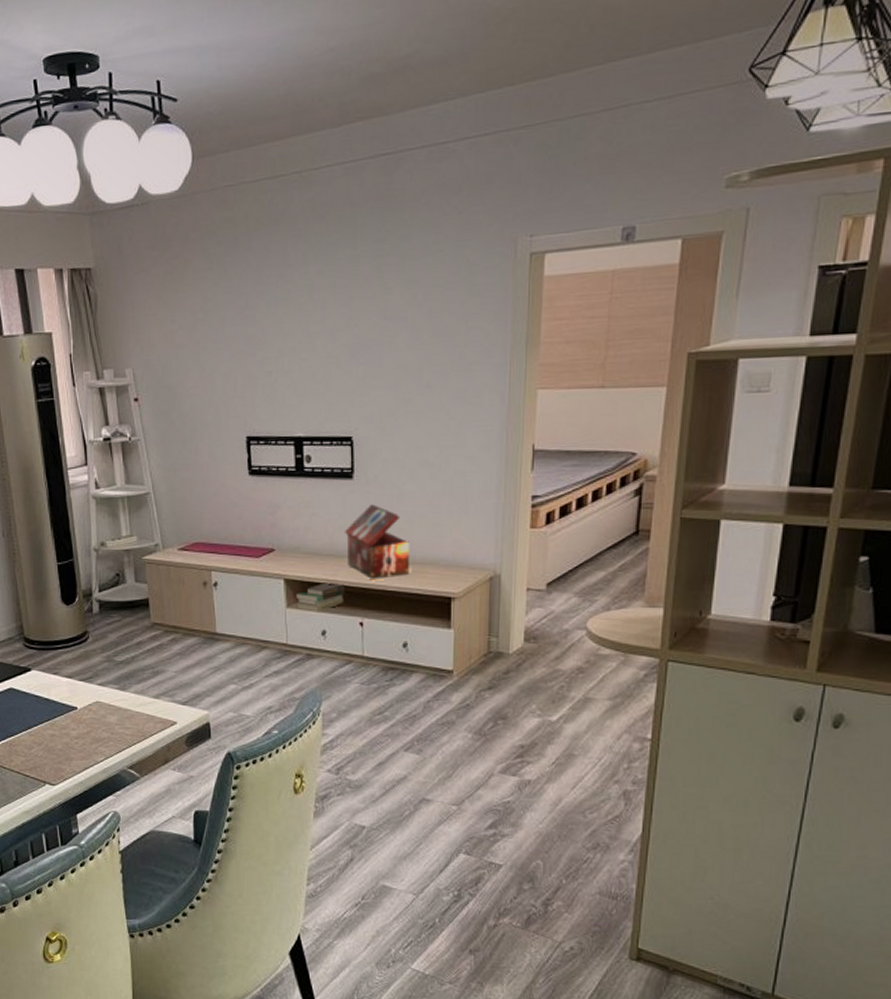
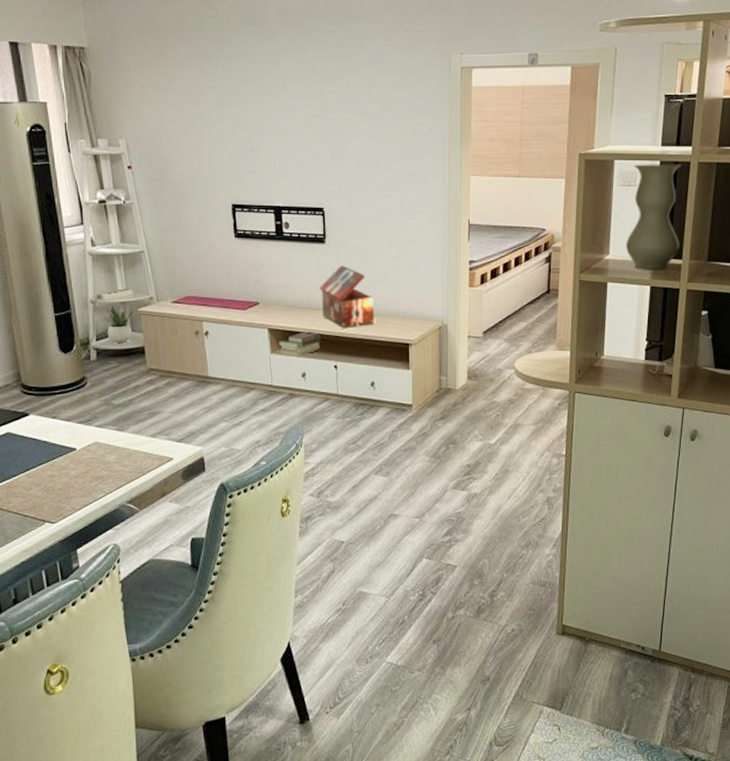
potted plant: none [110,552,138,594] -> present [107,304,134,343]
vase: none [749,359,839,503] -> present [625,164,681,270]

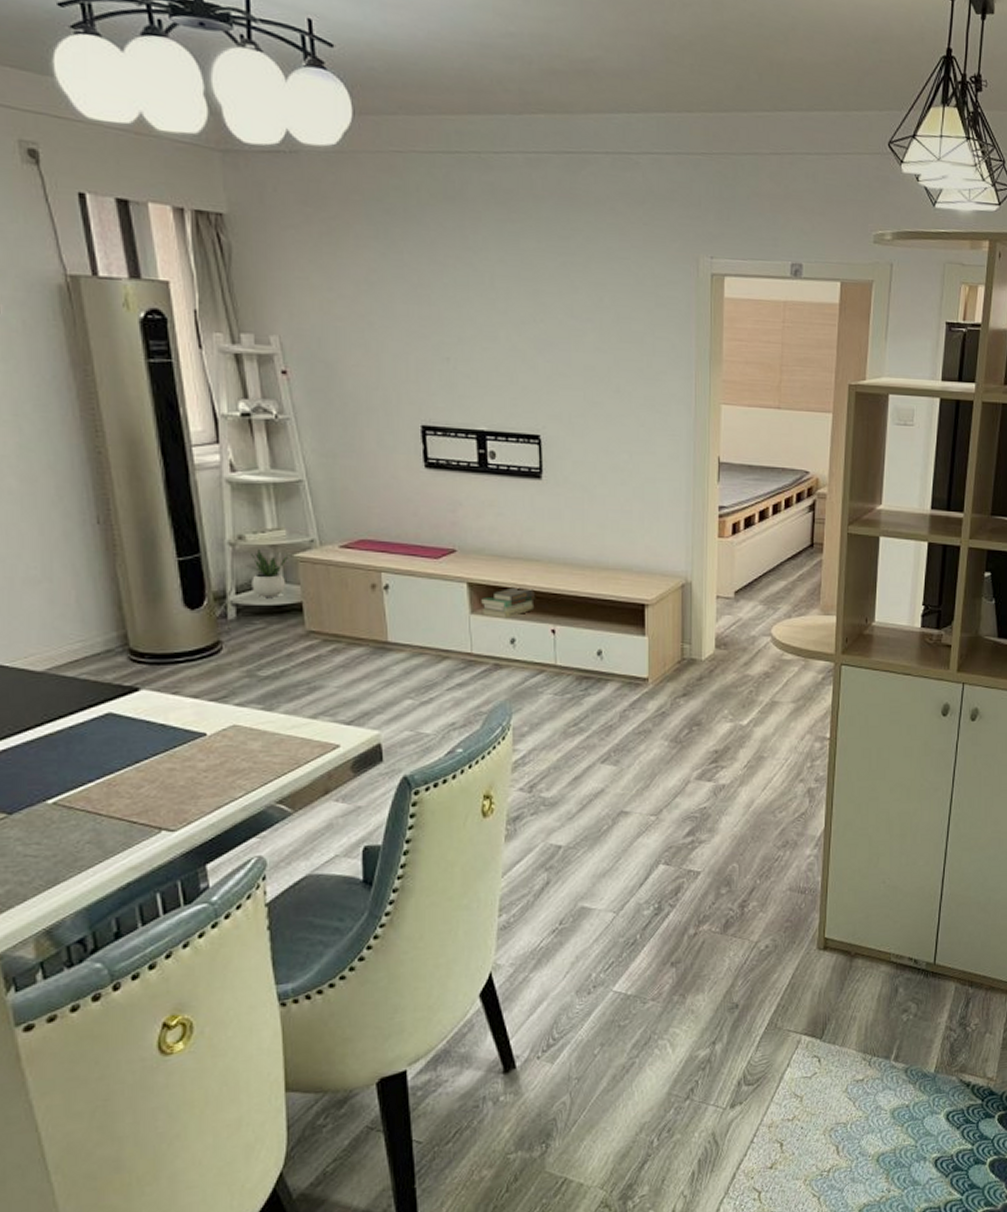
decorative box: present [318,265,375,329] -> none [532,507,603,585]
vase: present [625,164,681,270] -> none [900,400,963,524]

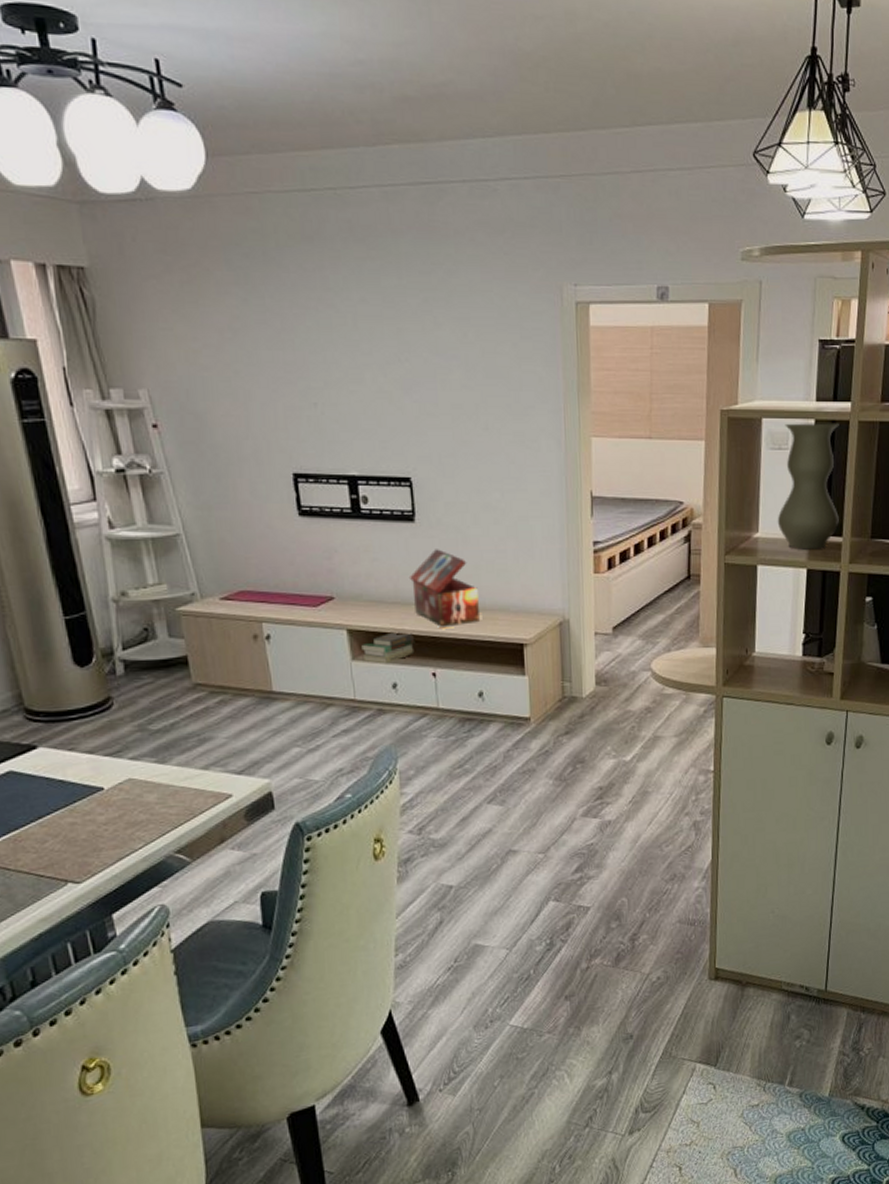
potted plant: present [251,548,288,597] -> none [135,603,171,652]
decorative box: none [532,507,603,585] -> present [408,549,481,627]
vase: none [900,400,963,524] -> present [777,423,839,550]

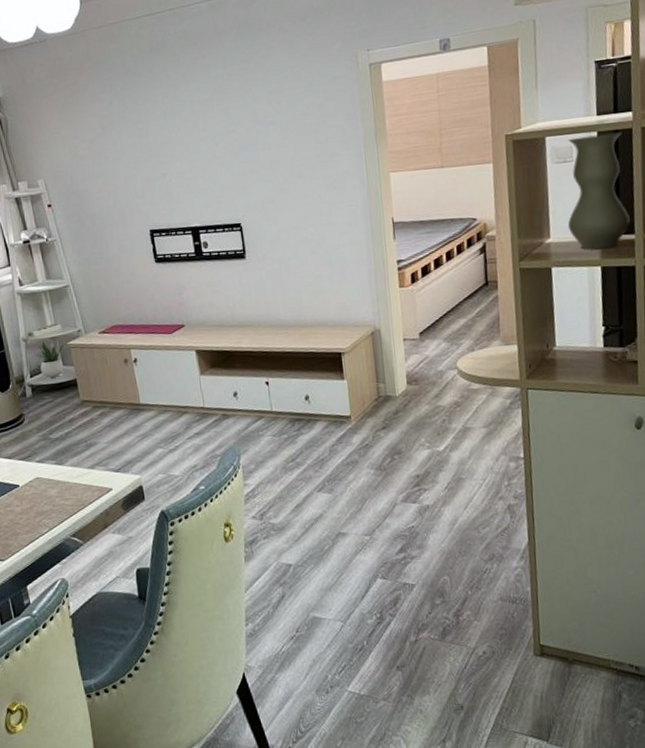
potted plant: none [135,603,171,652] -> present [38,340,64,378]
books: present [361,632,416,664] -> none [207,349,251,377]
decorative box: present [408,549,481,627] -> none [243,279,304,344]

